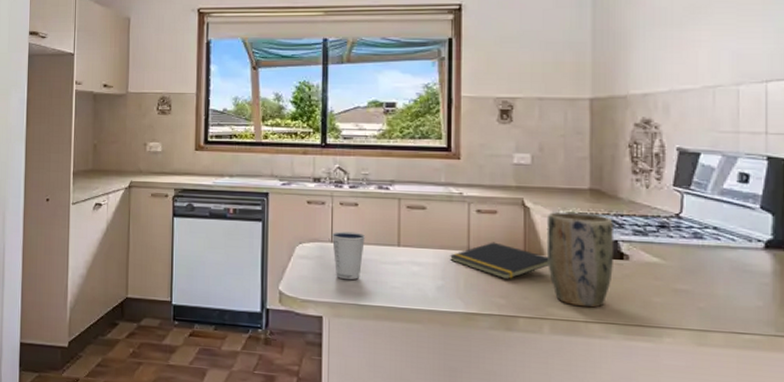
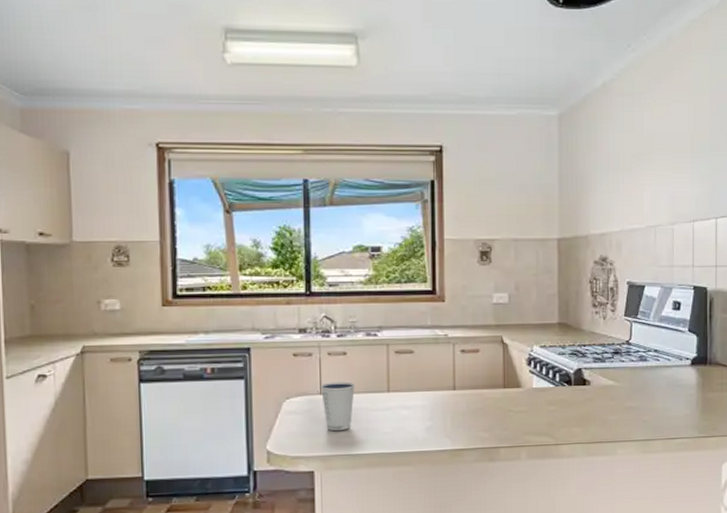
notepad: present [449,242,549,280] -> none [436,379,525,414]
plant pot: present [546,211,615,308] -> none [522,345,579,432]

